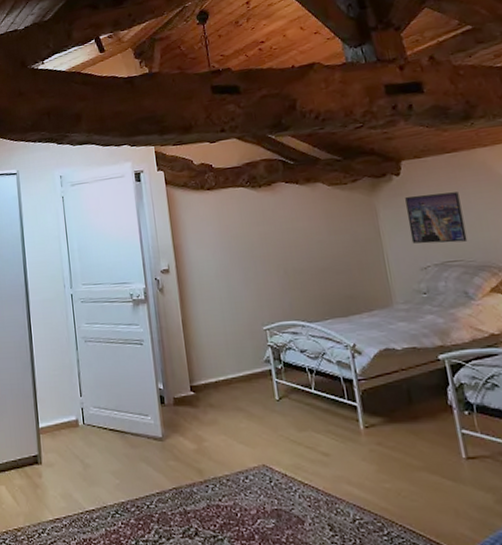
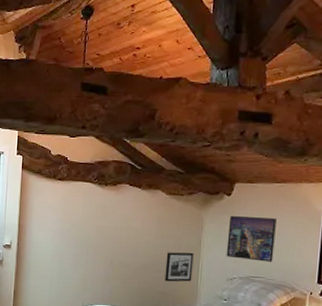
picture frame: none [344,245,381,283] -> present [164,252,194,282]

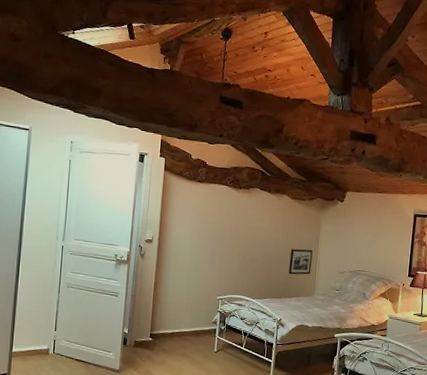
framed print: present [226,215,277,262] -> none [338,218,378,259]

